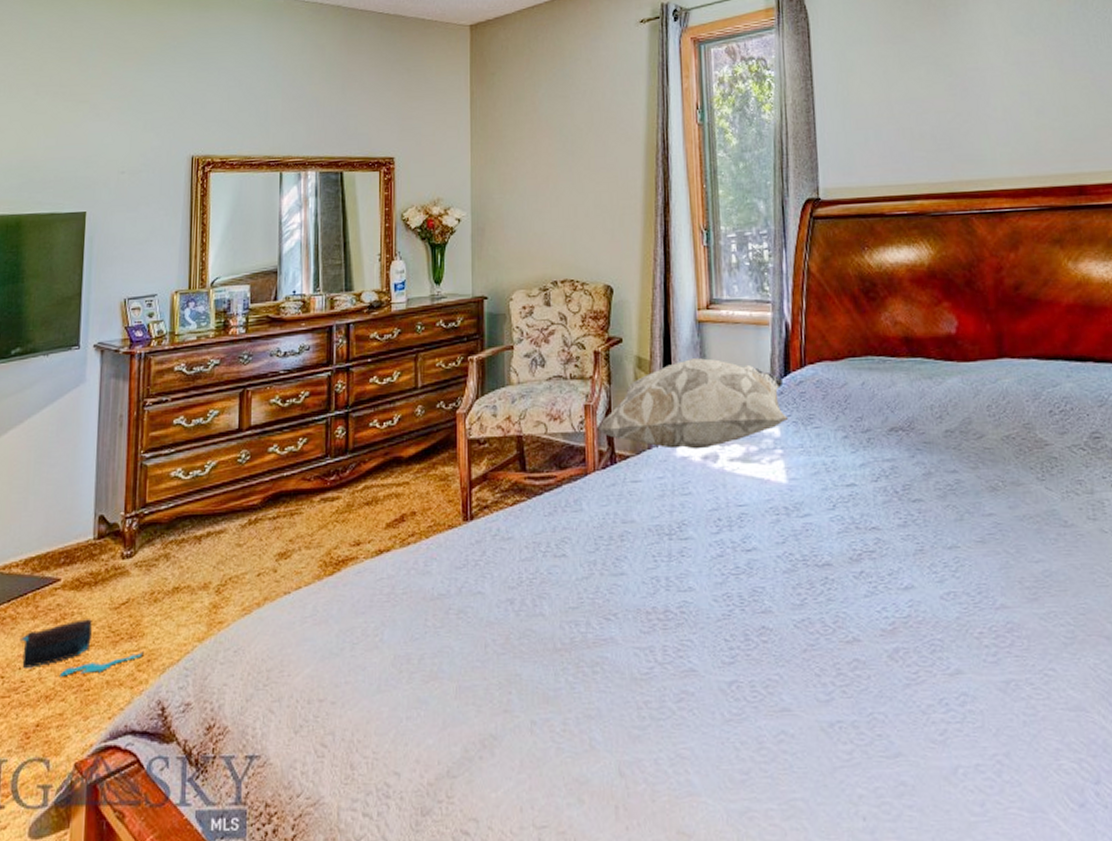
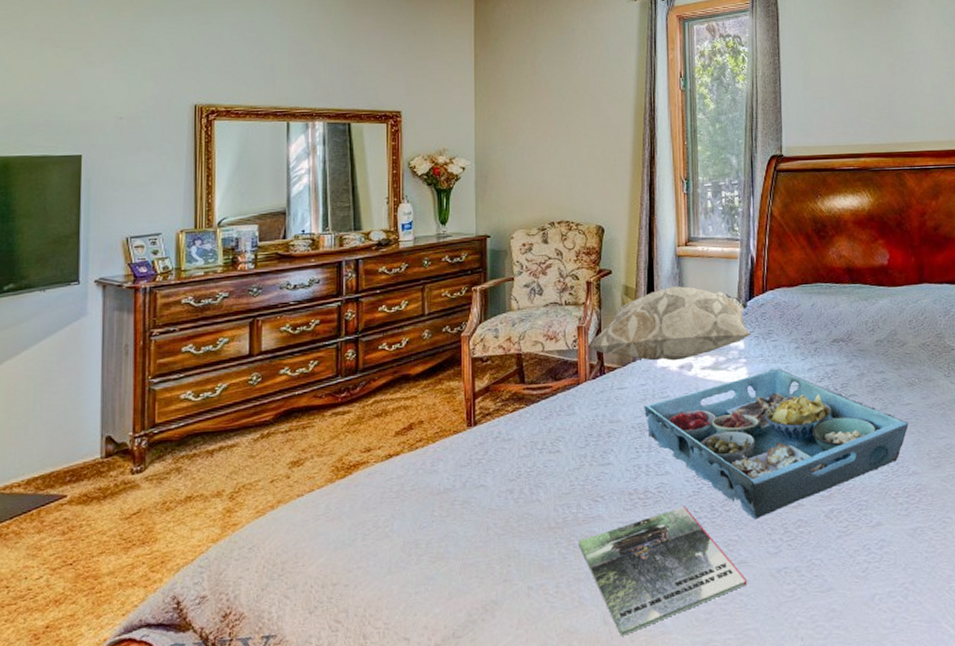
bag: present [19,619,144,677] -> none [24,529,157,583]
magazine: none [588,632,792,793] -> present [579,506,747,636]
serving tray: none [662,462,993,656] -> present [644,368,909,520]

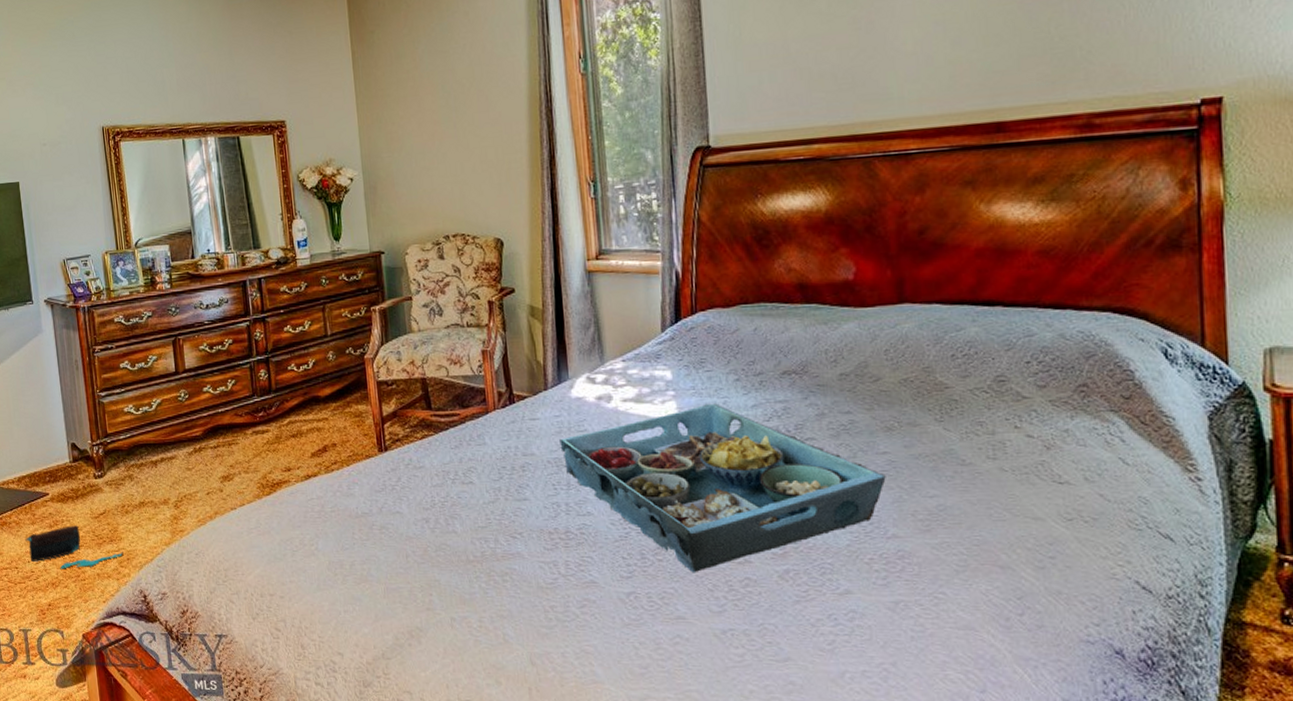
bag: none [24,529,157,583] -> present [25,525,124,569]
magazine: present [579,506,747,636] -> none [499,551,687,679]
decorative pillow: present [590,286,752,361] -> none [496,306,681,391]

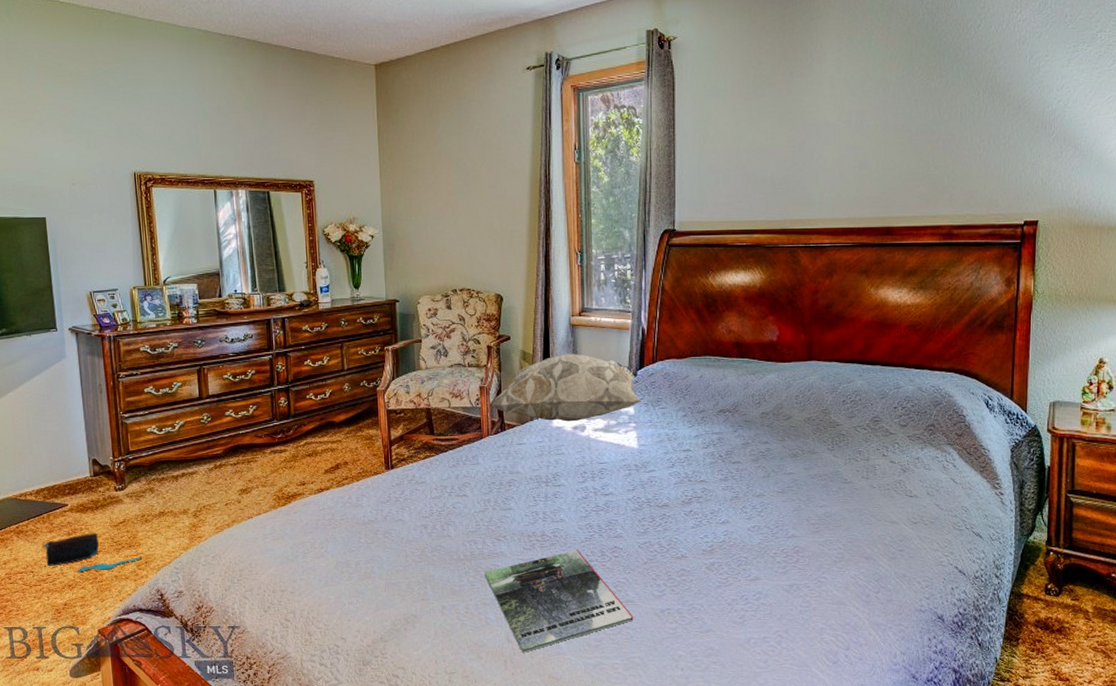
decorative pillow: none [496,306,681,391] -> present [491,354,642,422]
magazine: none [499,551,687,679] -> present [484,550,634,653]
serving tray: present [559,403,886,573] -> none [541,434,790,566]

